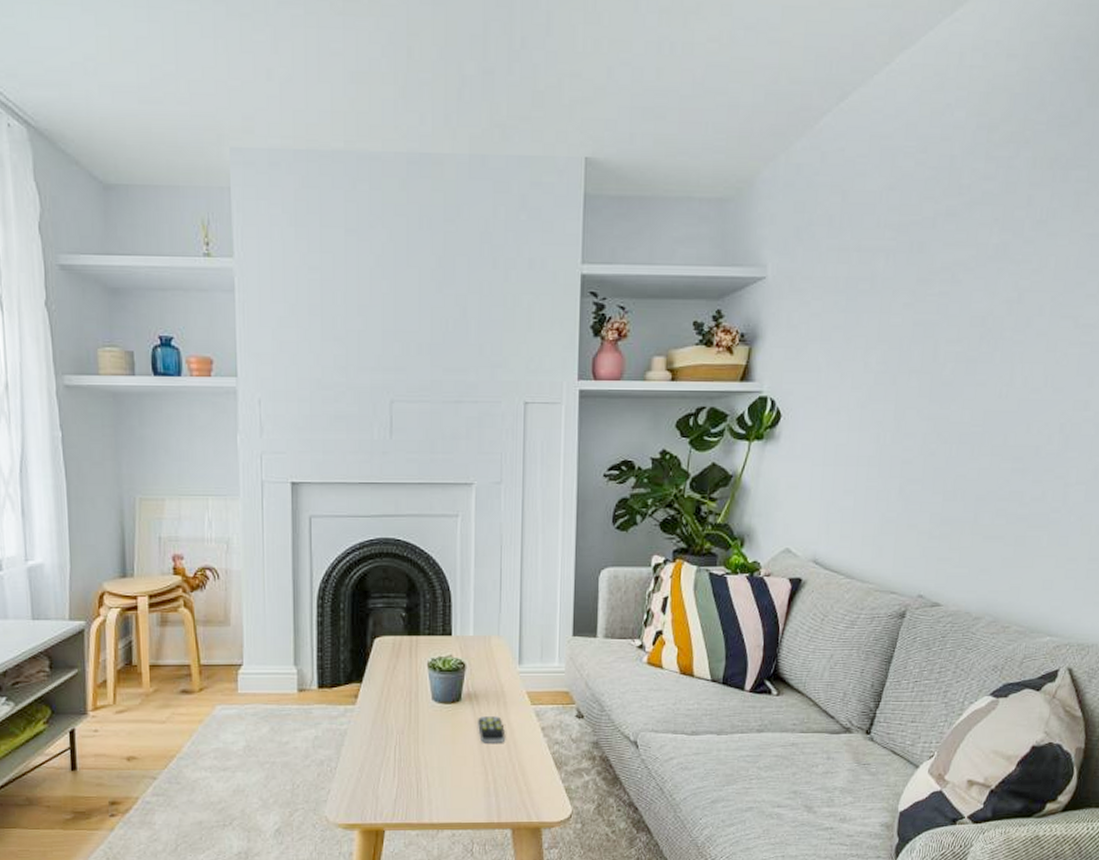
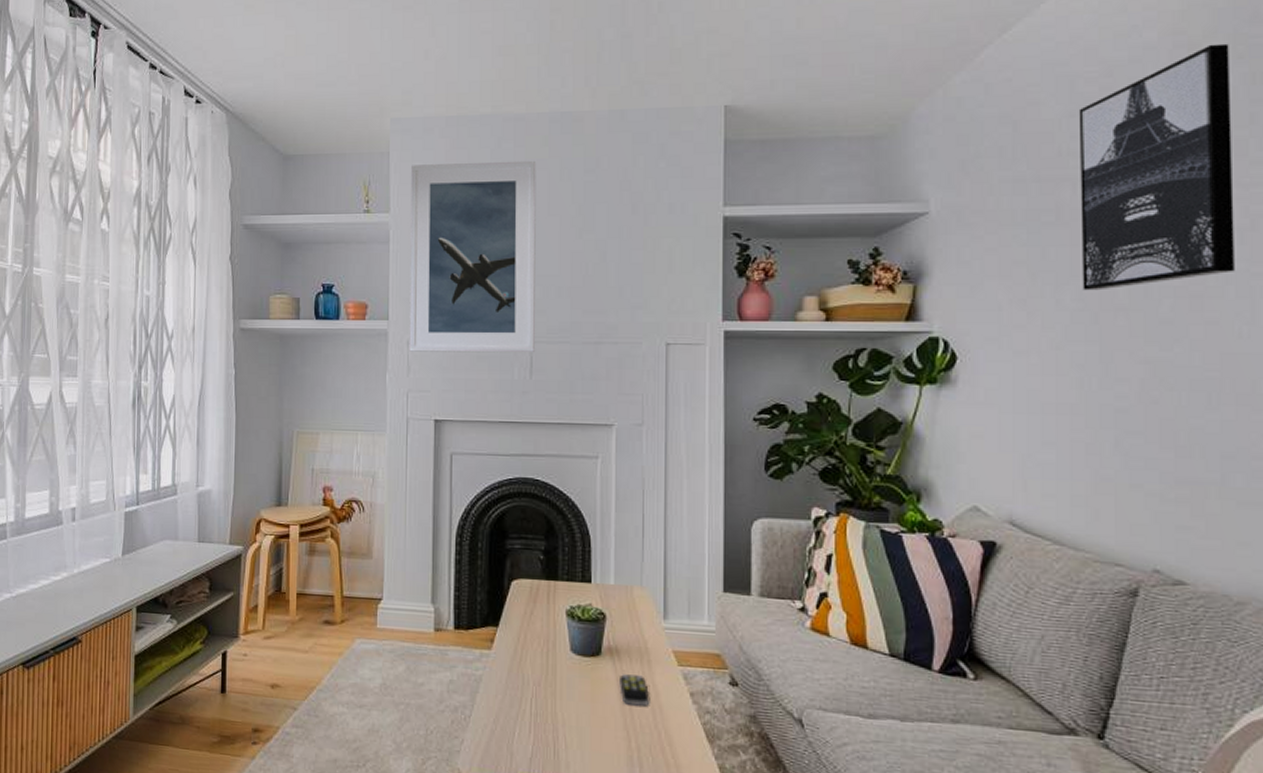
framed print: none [256,204,394,412] -> present [409,160,536,353]
wall art: none [886,127,1020,355] -> present [1078,43,1234,291]

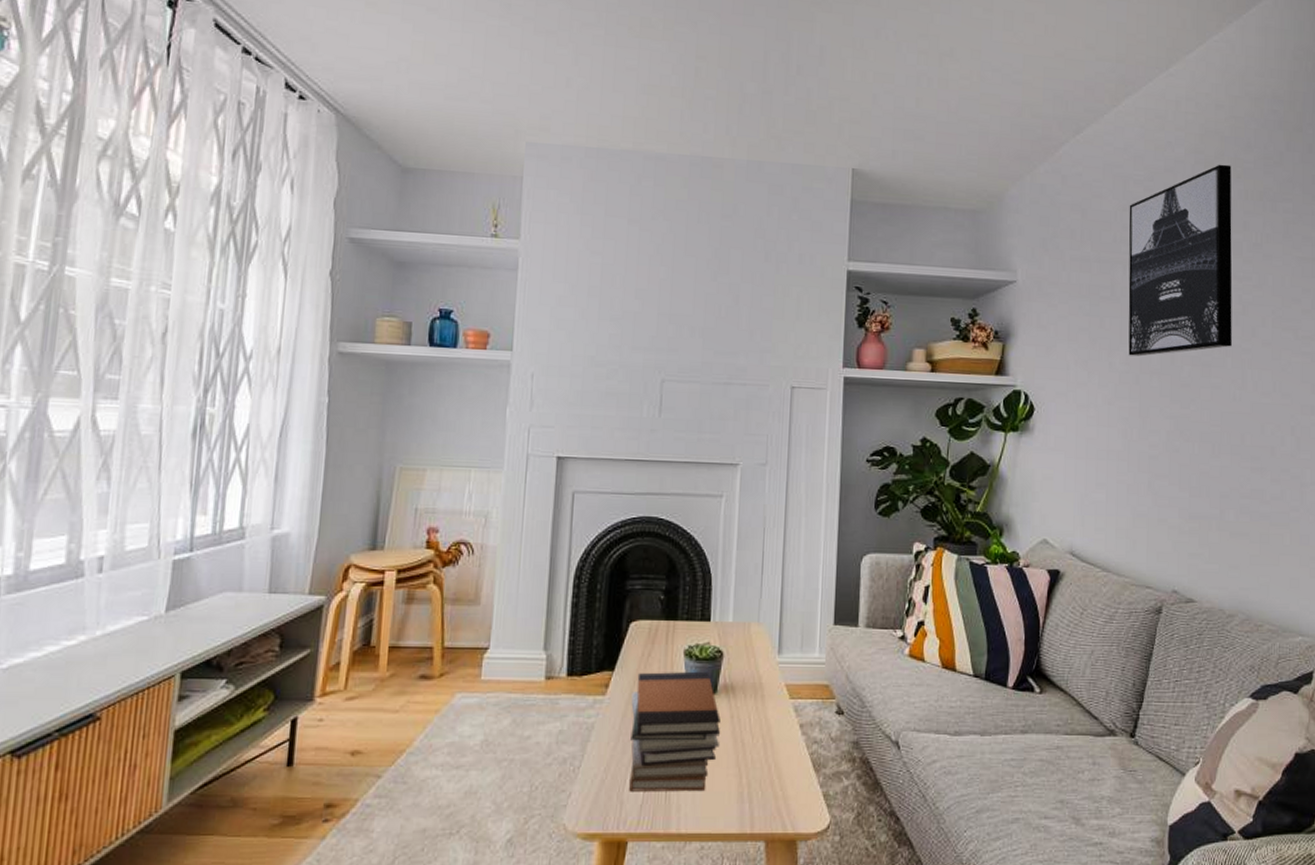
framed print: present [409,160,536,353] -> none [533,192,675,391]
book stack: none [516,630,606,752] -> present [629,671,720,792]
remote control: present [620,674,650,706] -> none [733,711,763,741]

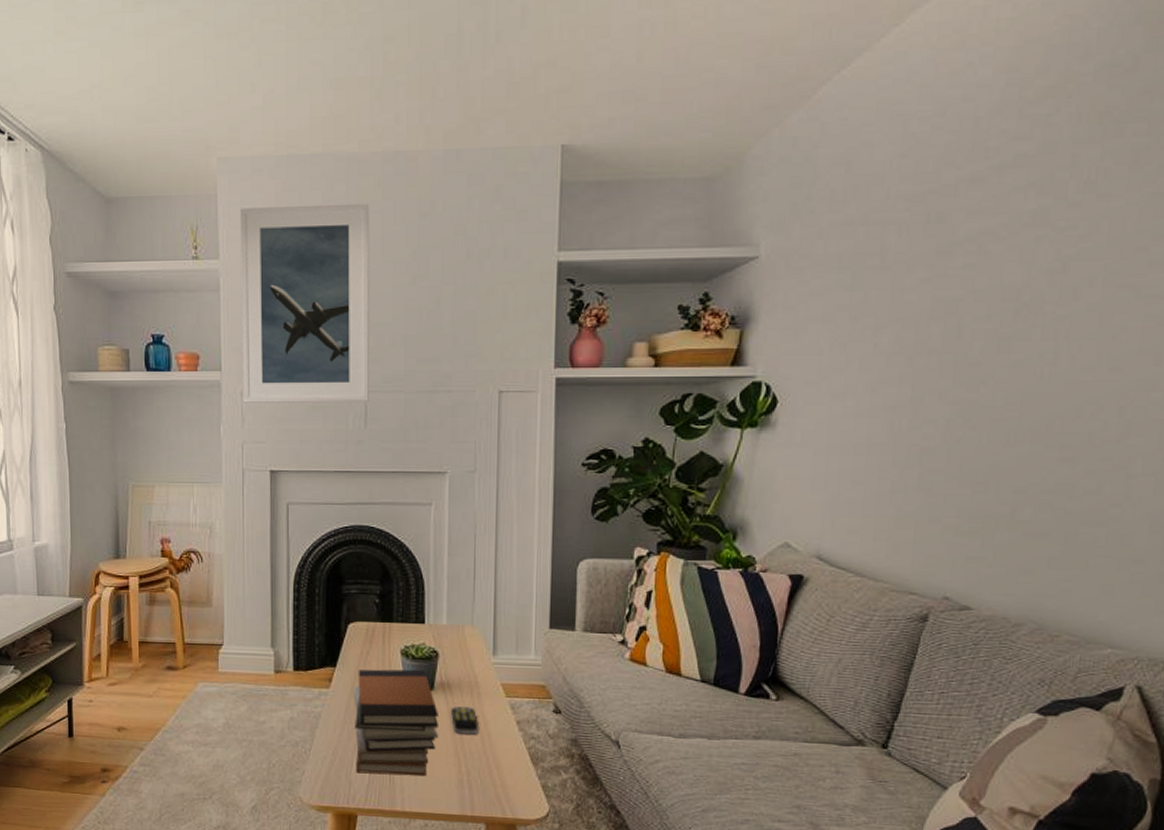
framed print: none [533,192,675,391] -> present [240,203,370,403]
remote control: none [733,711,763,741] -> present [451,706,480,735]
wall art: present [1128,164,1232,357] -> none [900,81,1060,334]

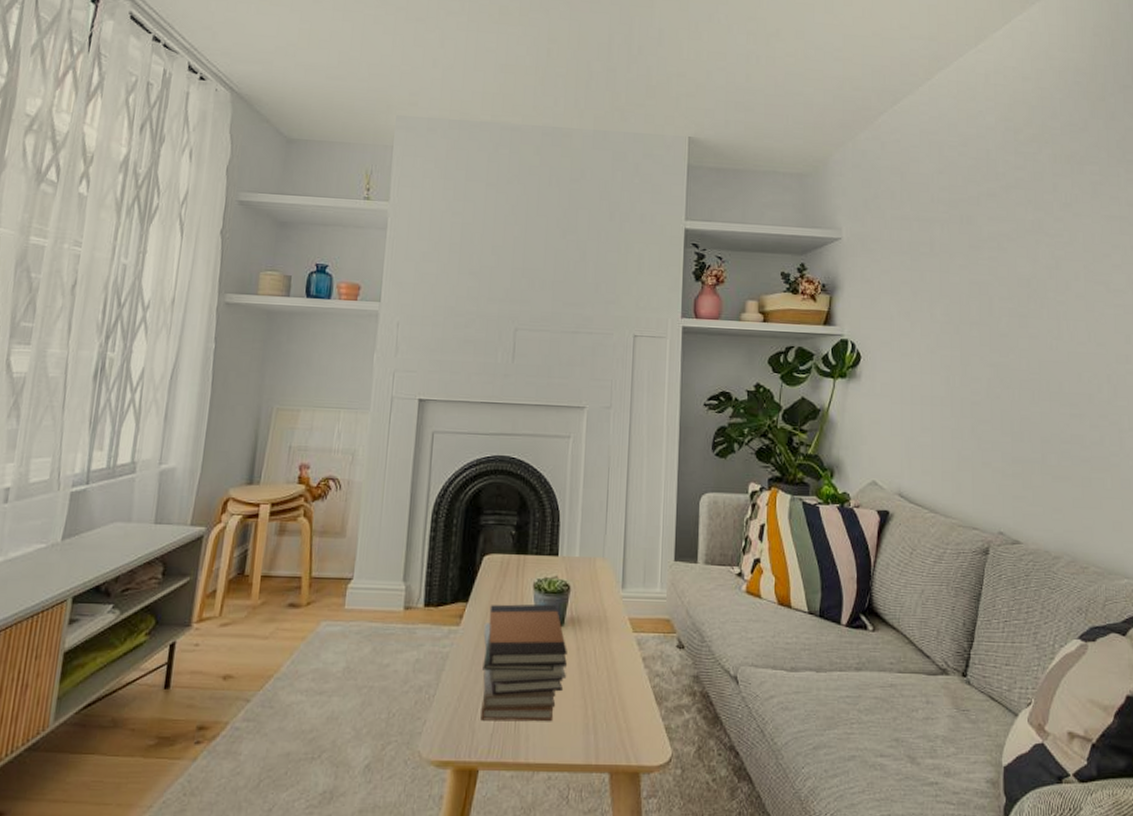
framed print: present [240,203,370,403] -> none [398,160,529,339]
remote control: present [451,706,480,735] -> none [579,643,607,673]

